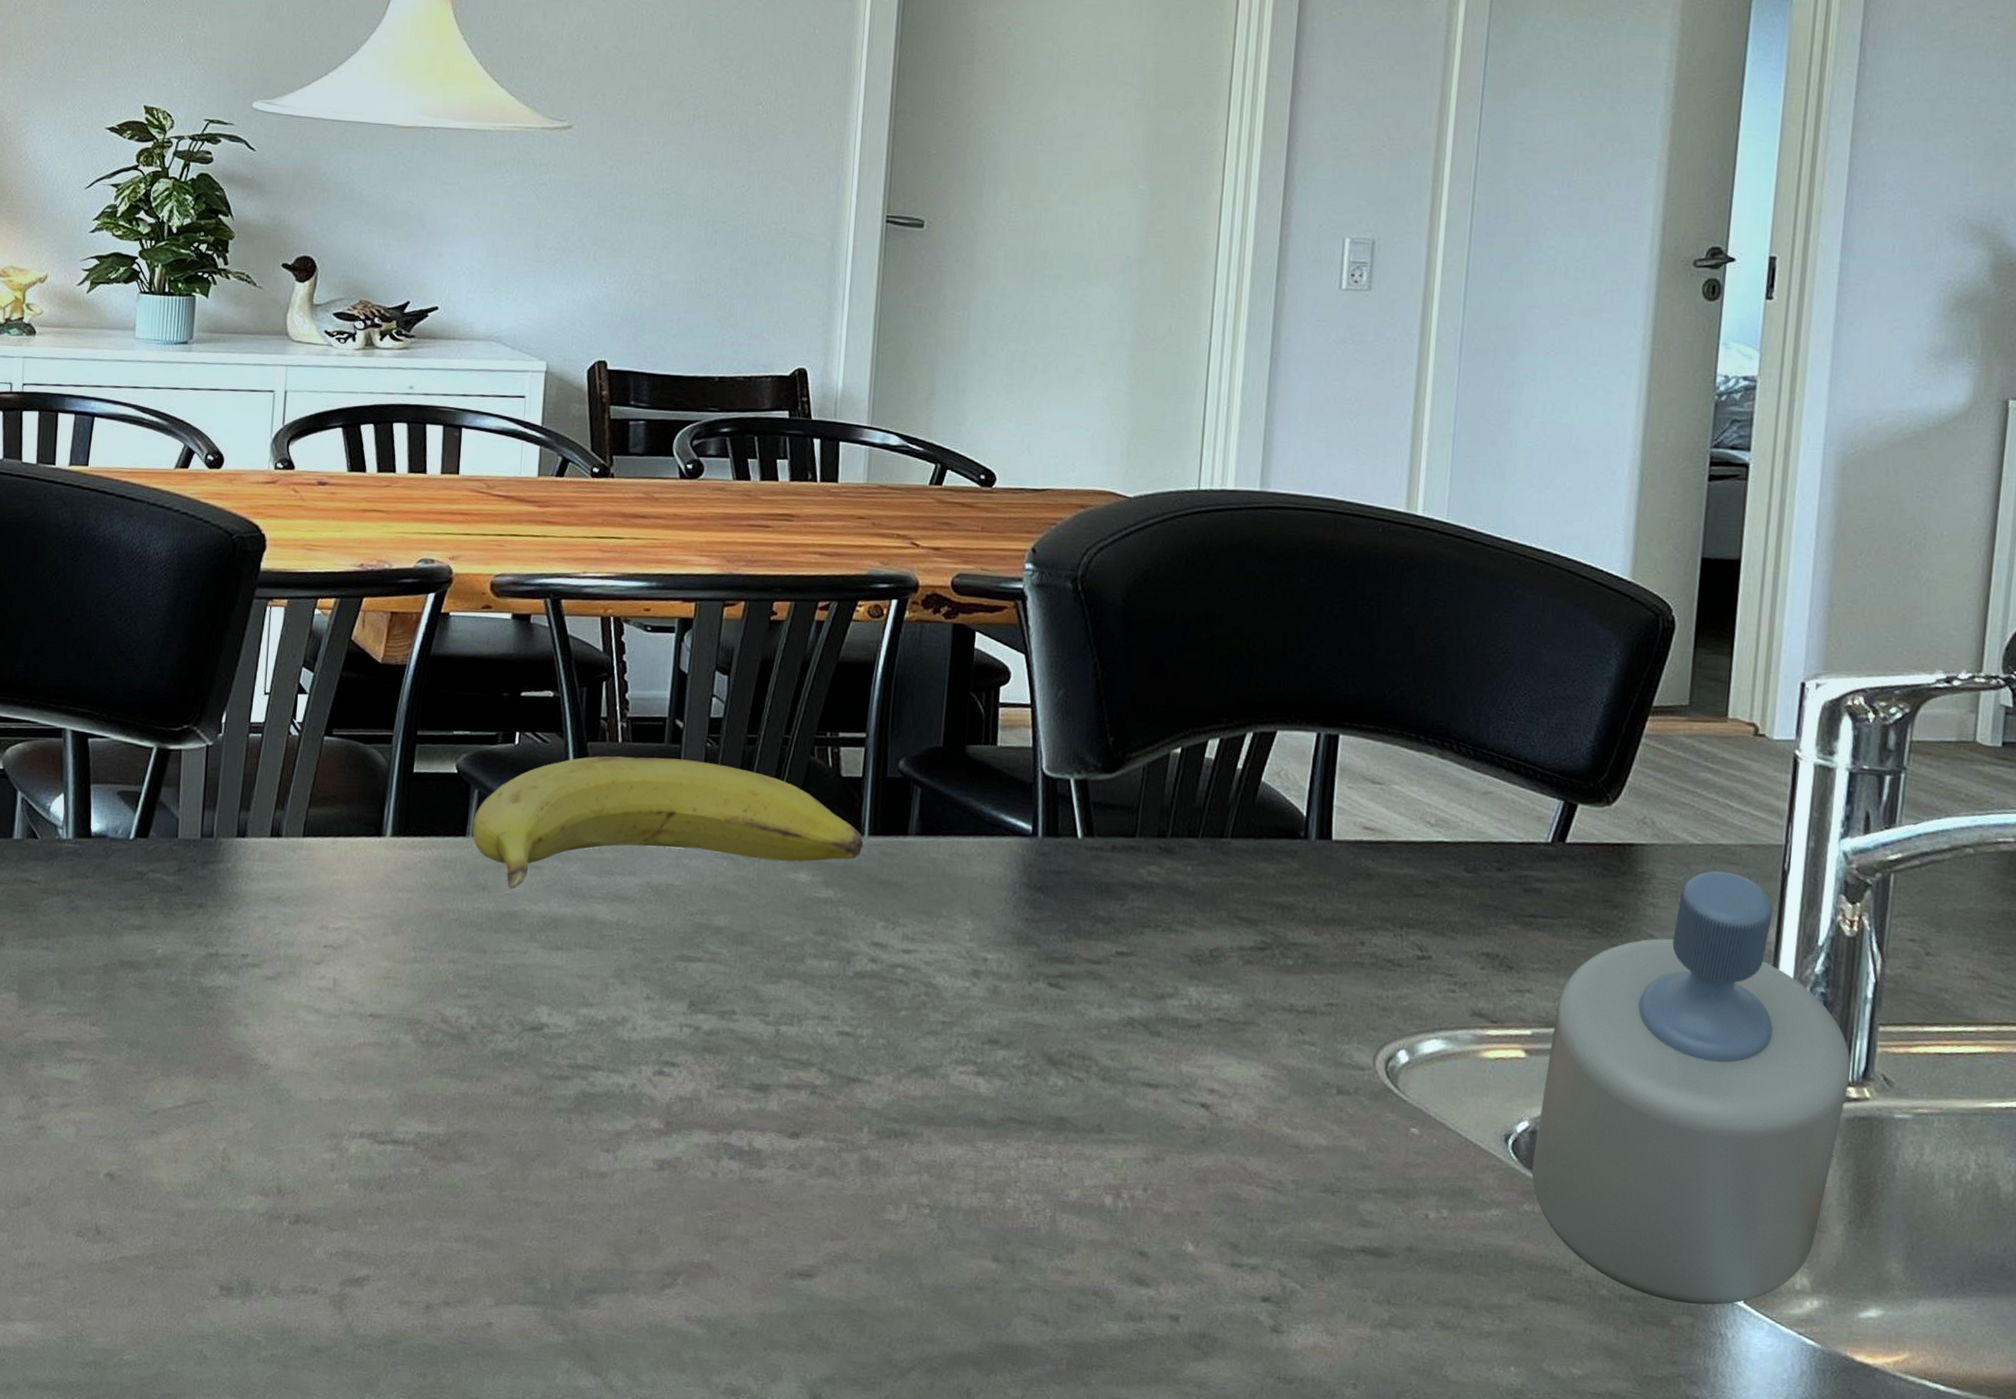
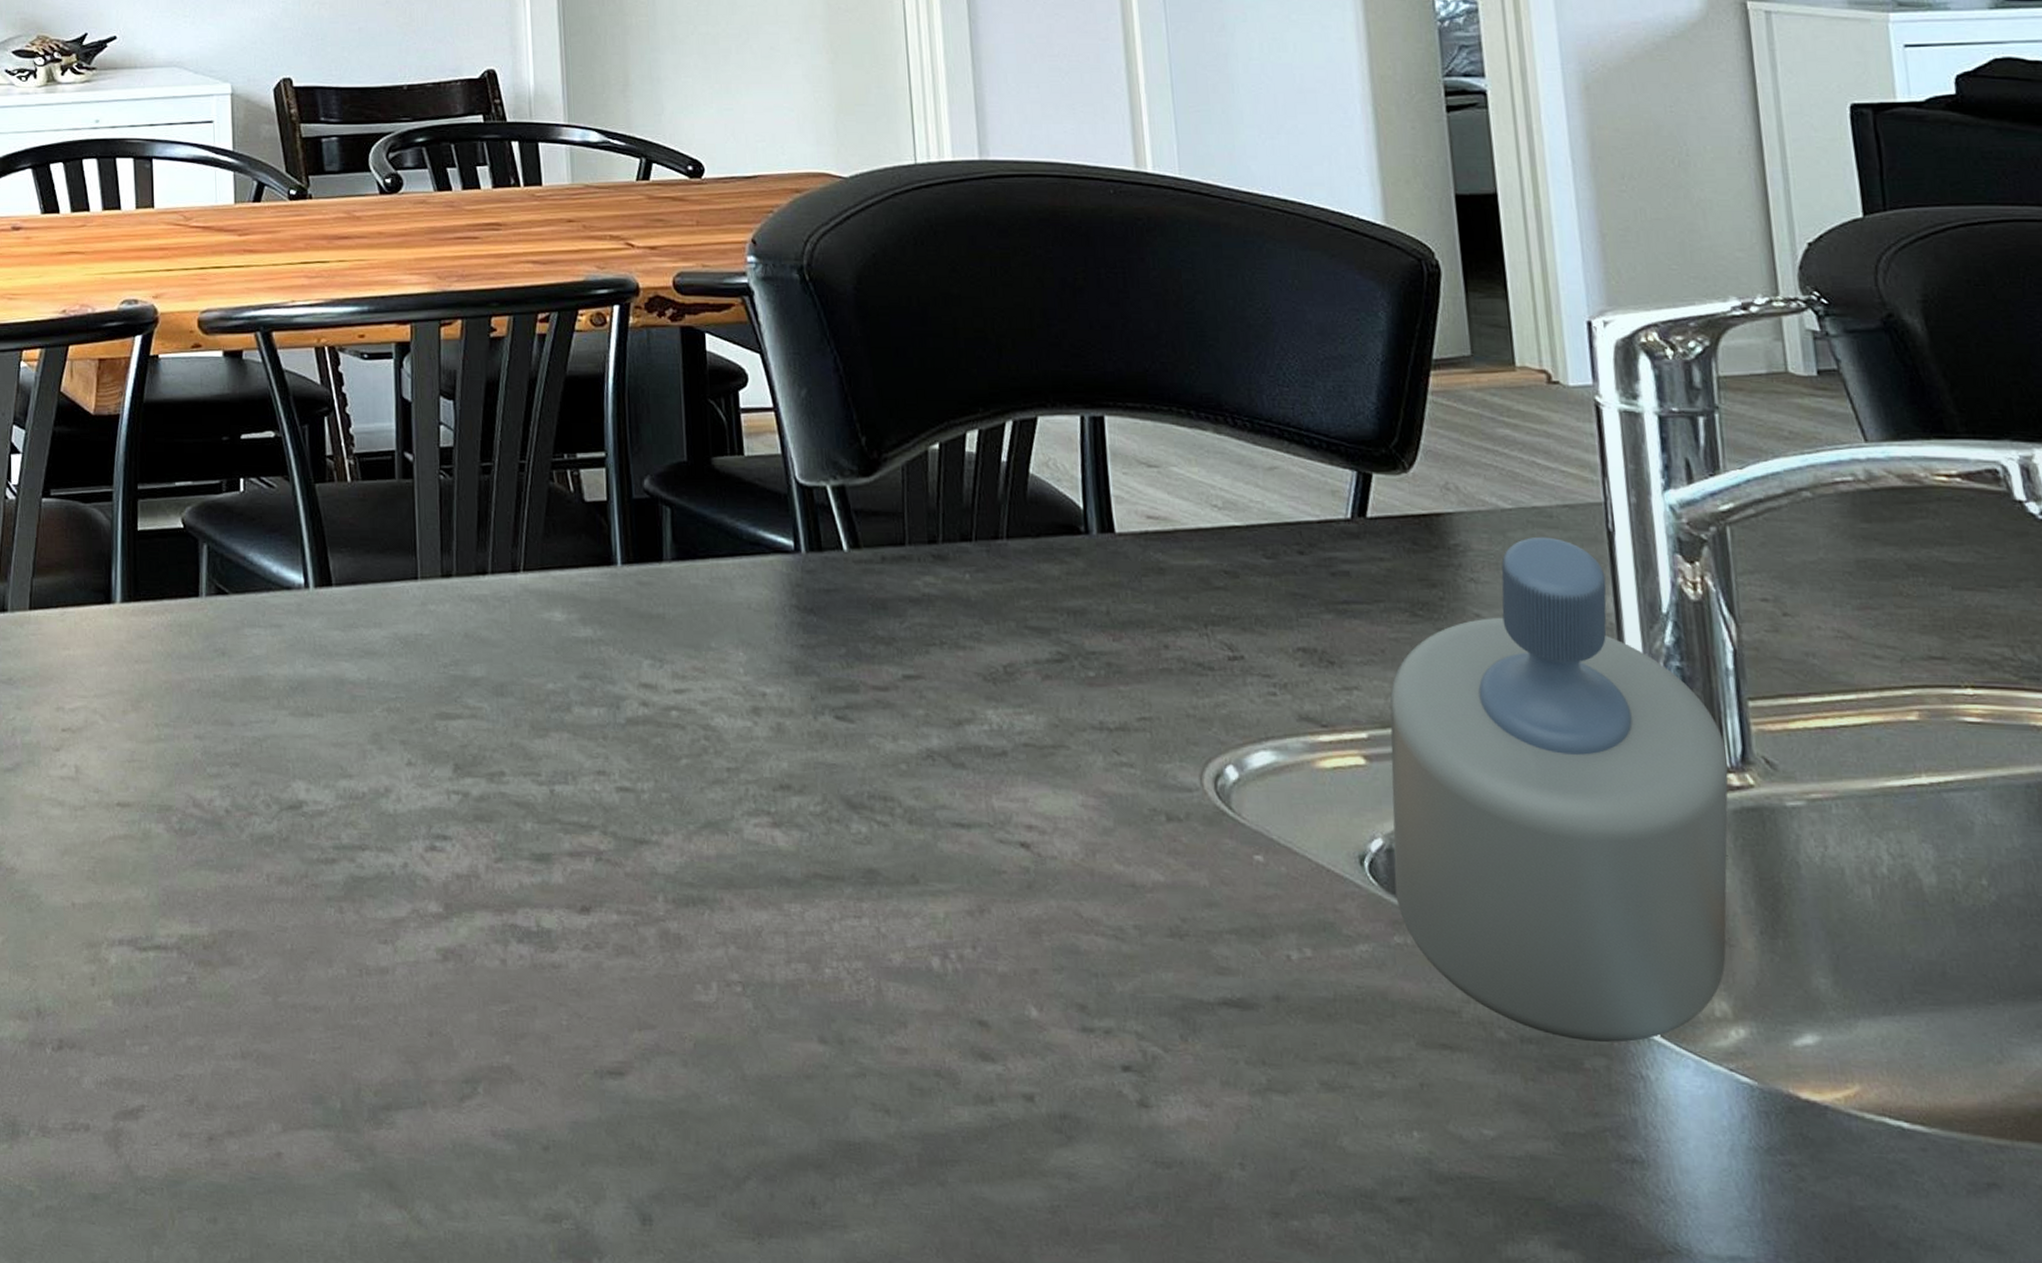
fruit: present [472,756,863,889] -> none [205,495,617,651]

